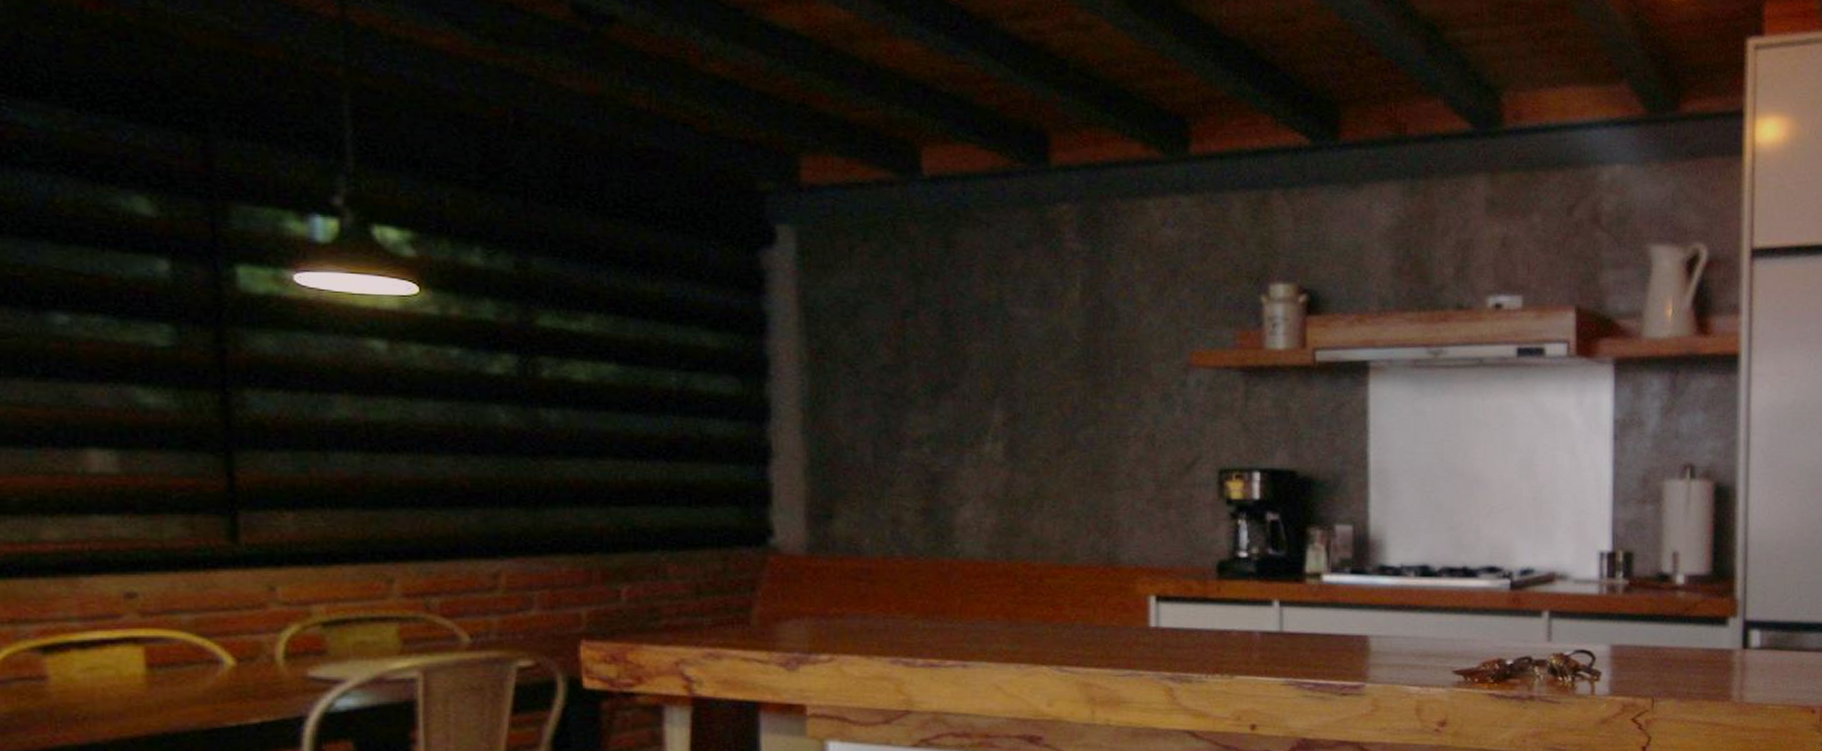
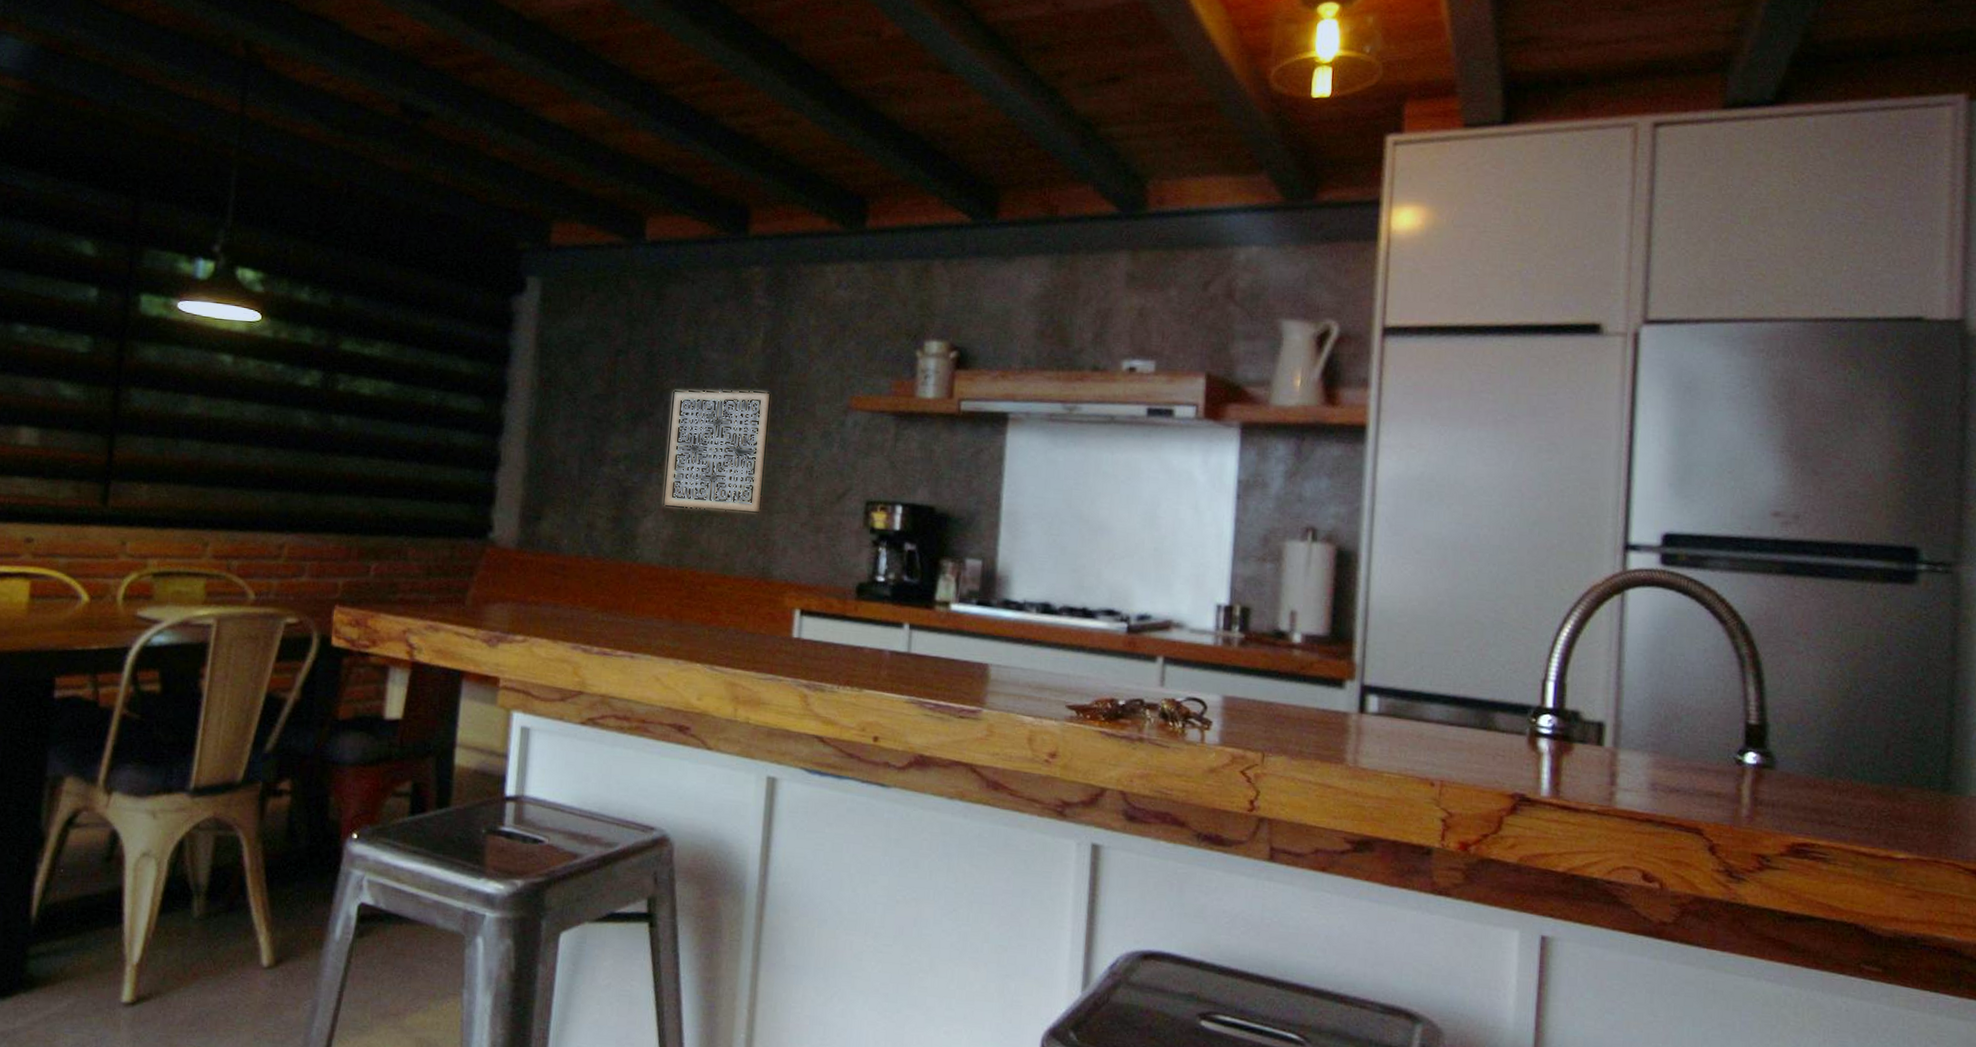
wall art: none [978,350,1100,493] -> present [662,388,772,514]

